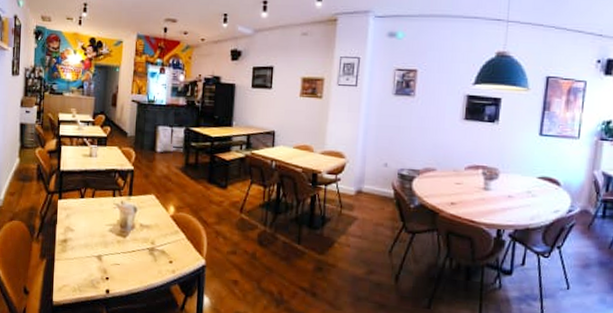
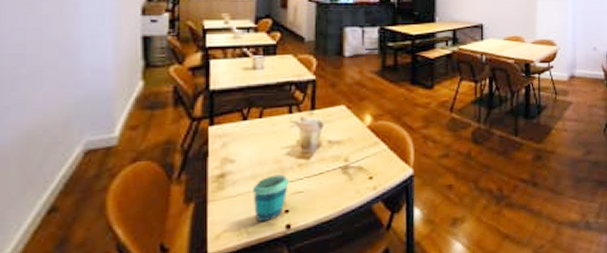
cup: none [84,246,111,284] -> present [252,174,290,222]

